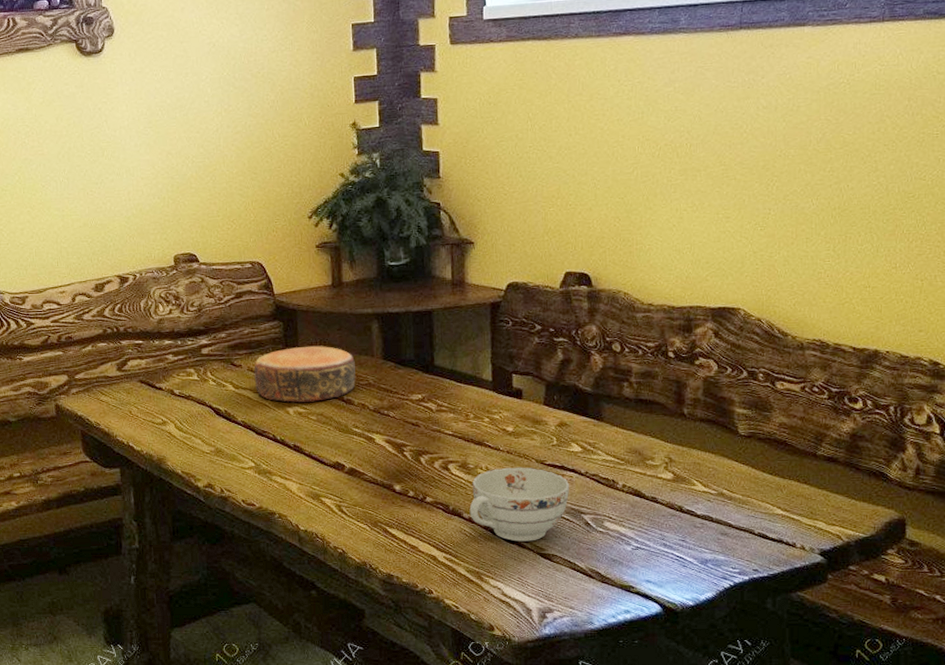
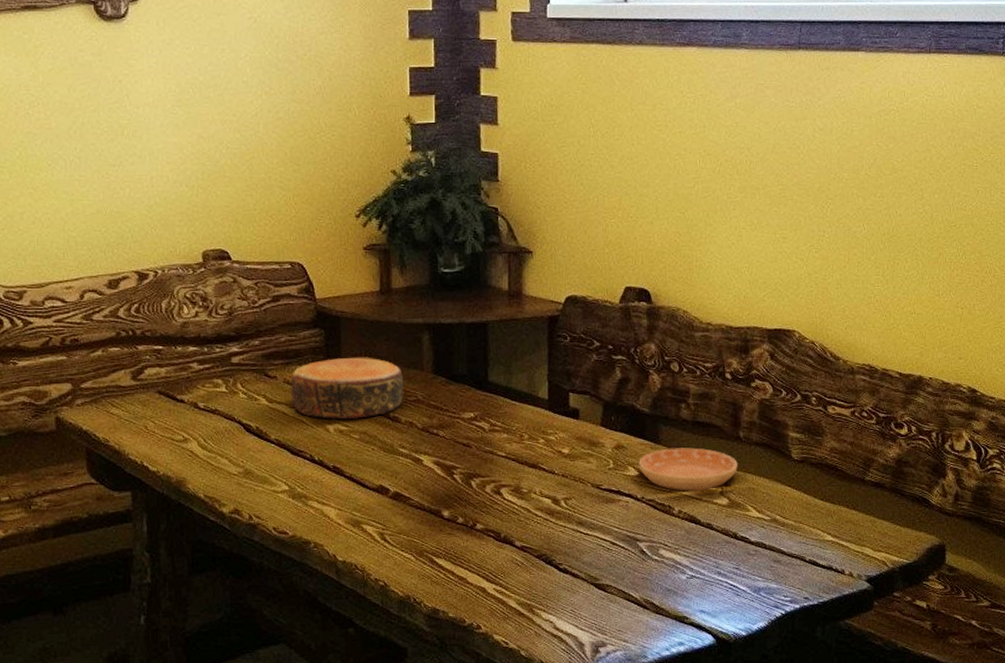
teacup: present [469,467,570,542] -> none [522,491,626,571]
saucer: none [582,424,682,466] -> present [638,447,738,491]

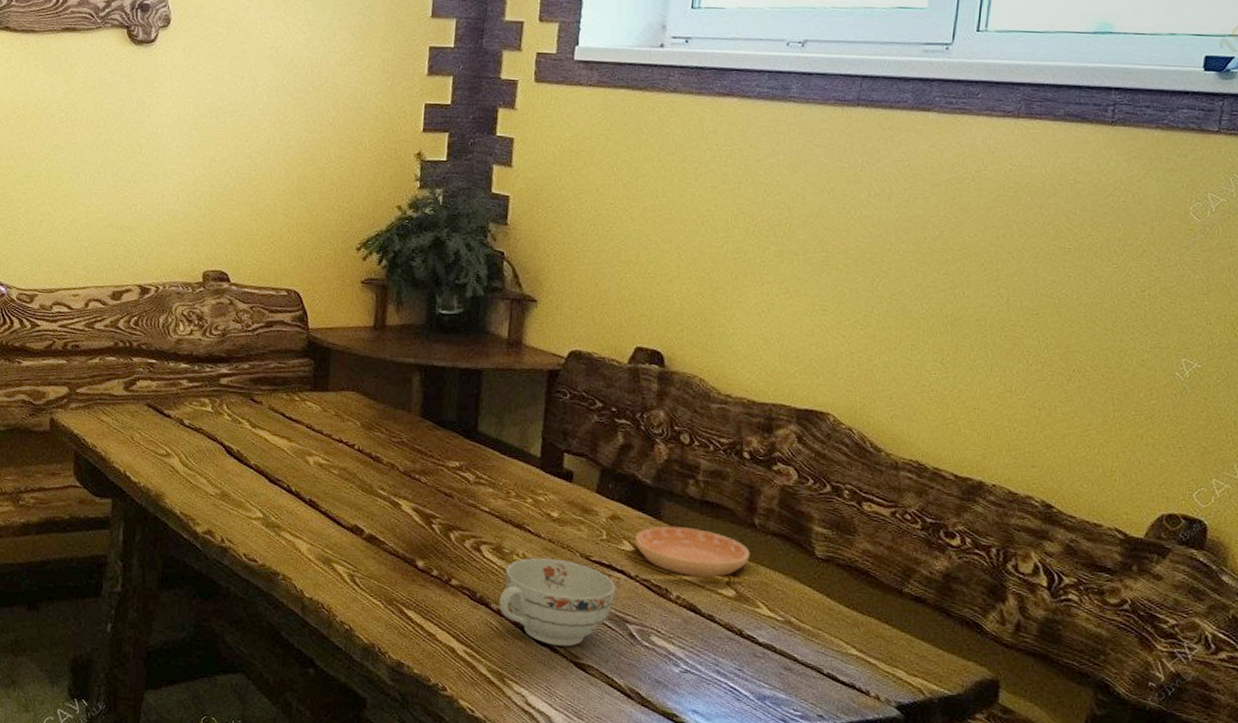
bowl: present [290,358,403,419] -> none [274,390,389,454]
teacup: none [522,491,626,571] -> present [498,557,617,647]

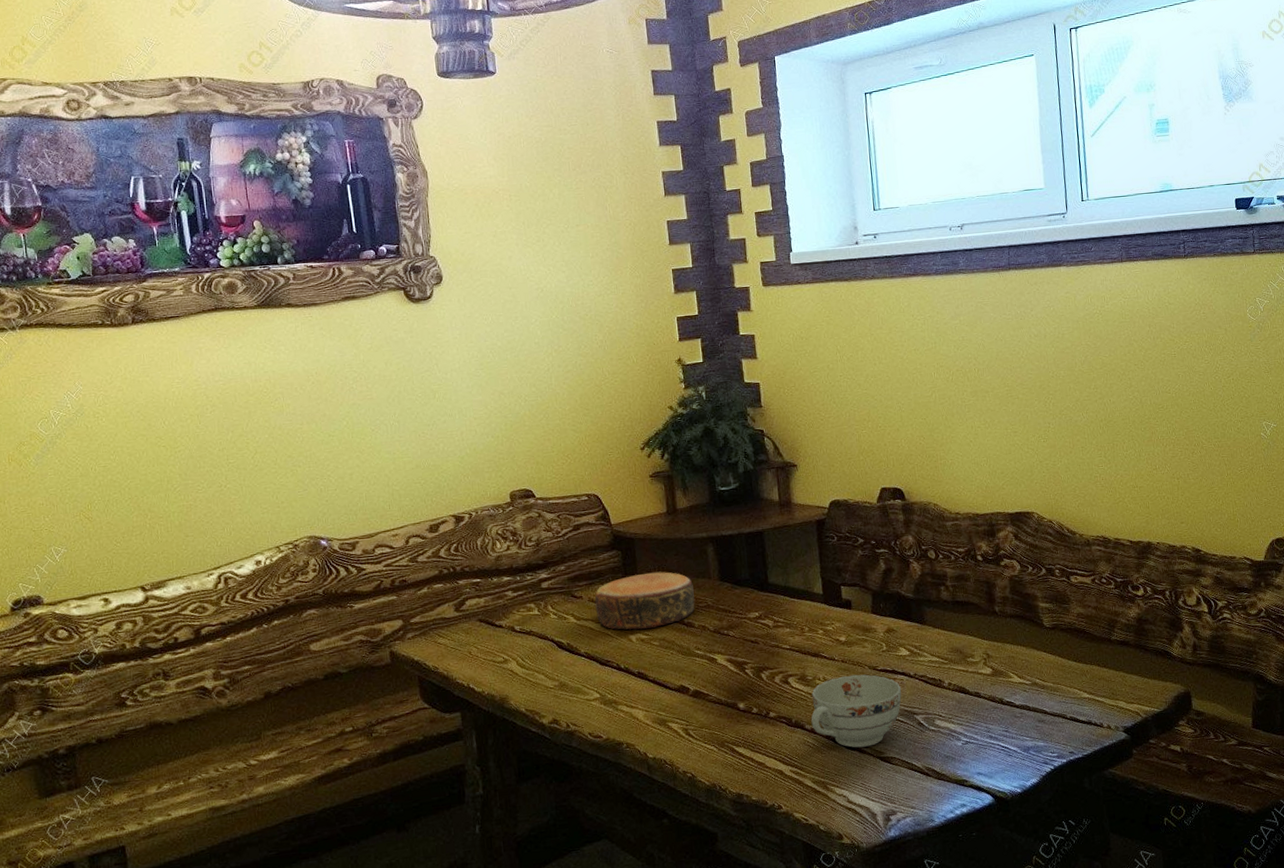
bowl: none [274,390,389,454] -> present [594,572,695,630]
saucer: present [635,526,750,578] -> none [908,625,997,665]

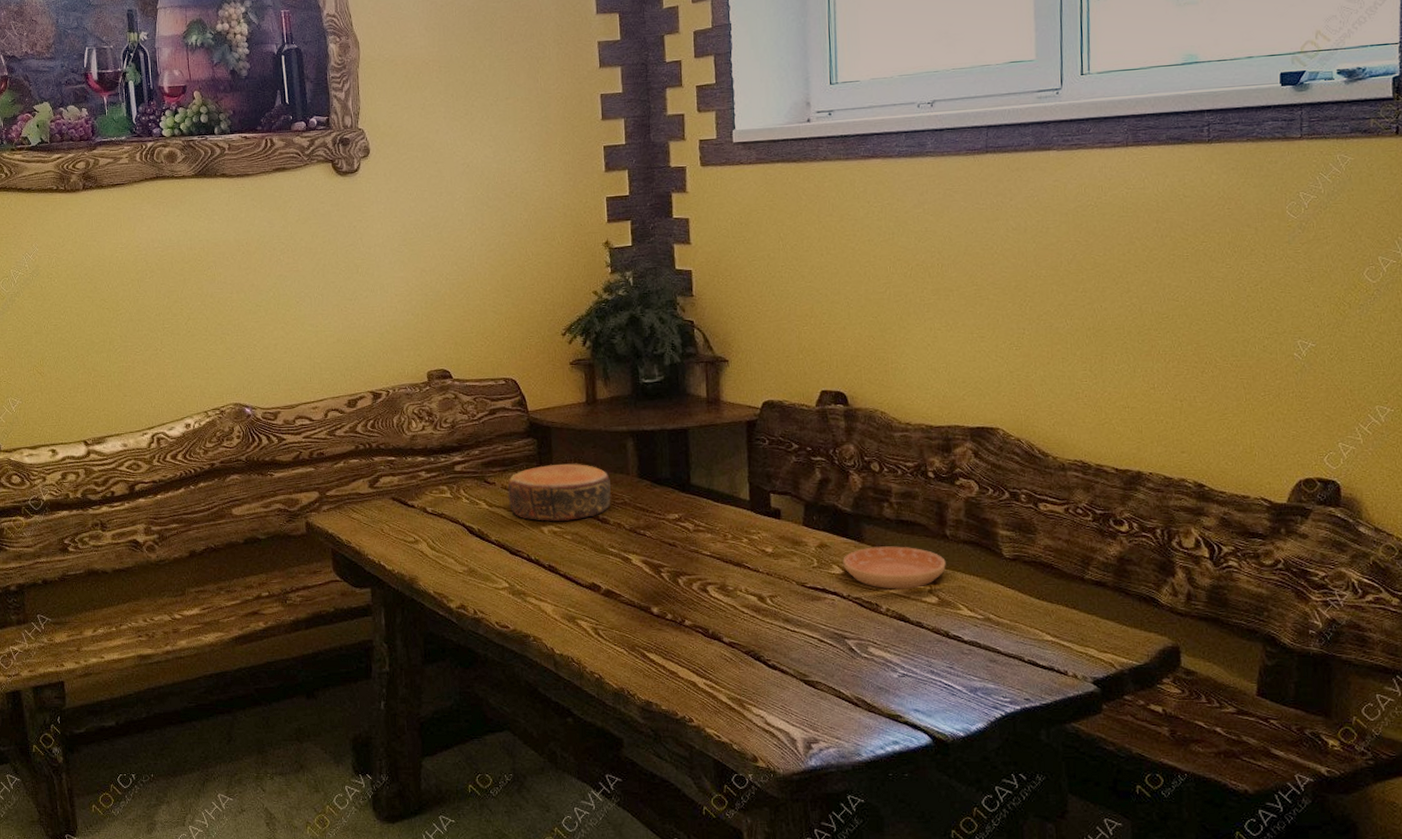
teacup: present [811,674,902,748] -> none [729,589,832,668]
saucer: none [908,625,997,665] -> present [843,546,946,589]

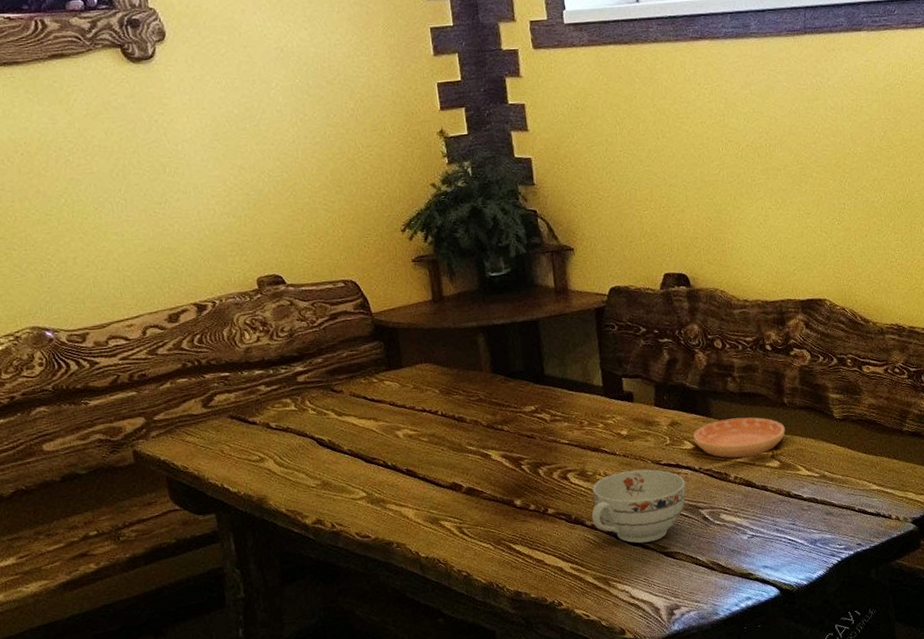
bowl: present [507,464,611,521] -> none [356,364,466,426]
teacup: none [729,589,832,668] -> present [591,469,686,544]

